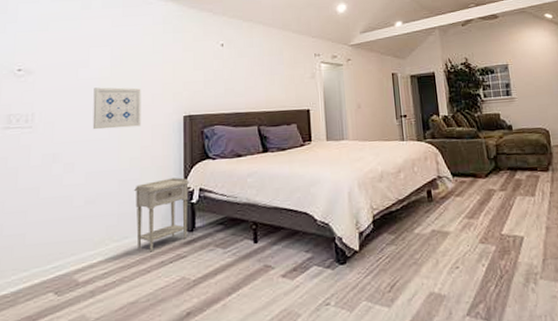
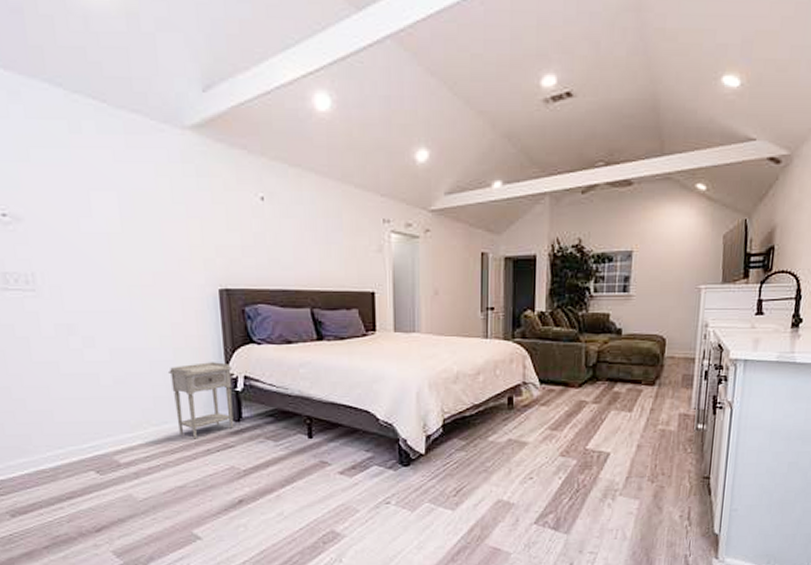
wall art: present [92,87,141,130] -> none [103,245,168,299]

